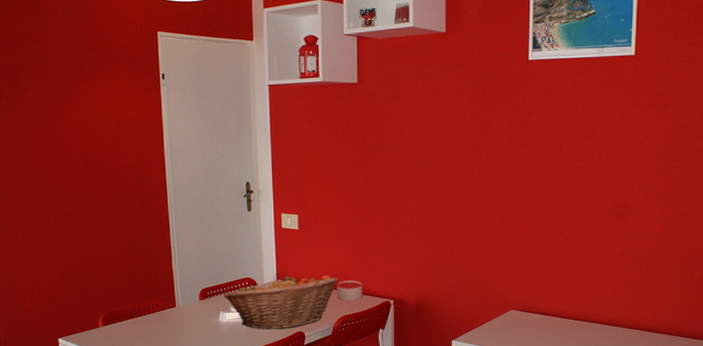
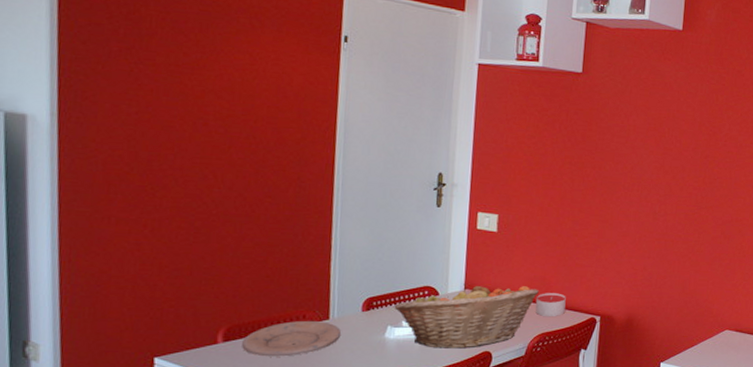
plate: none [116,308,186,337] -> present [242,320,342,357]

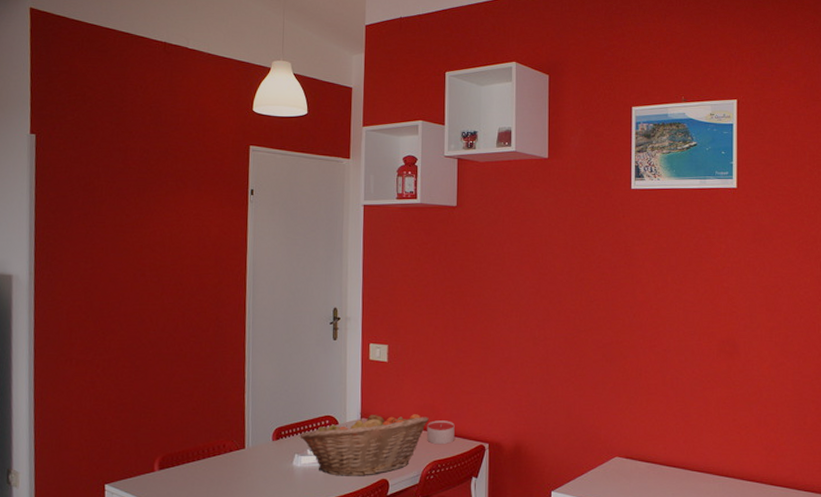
plate: present [242,320,342,357] -> none [174,449,256,484]

